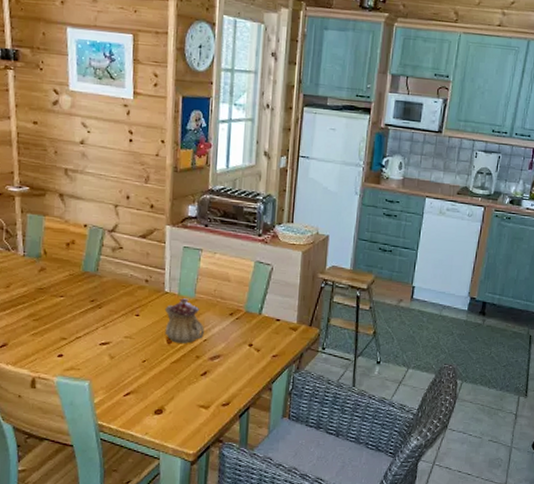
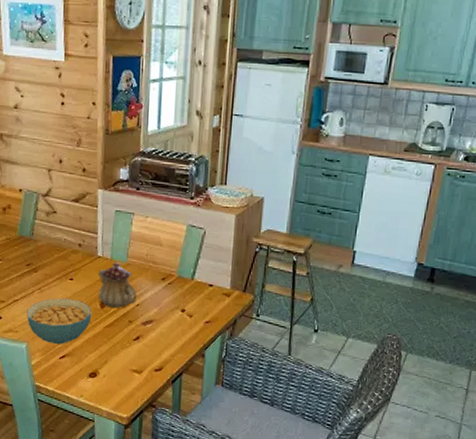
cereal bowl: none [90,334,158,381] -> present [27,298,92,344]

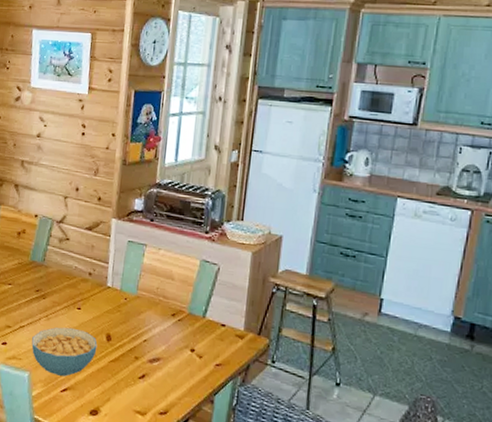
teapot: present [97,262,137,308] -> none [104,294,145,343]

